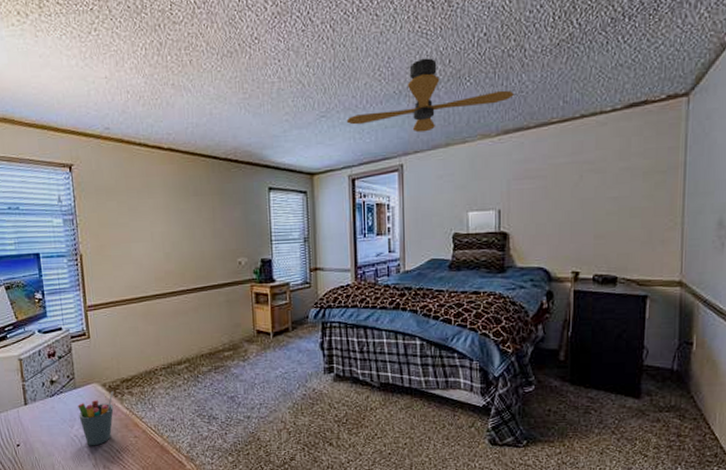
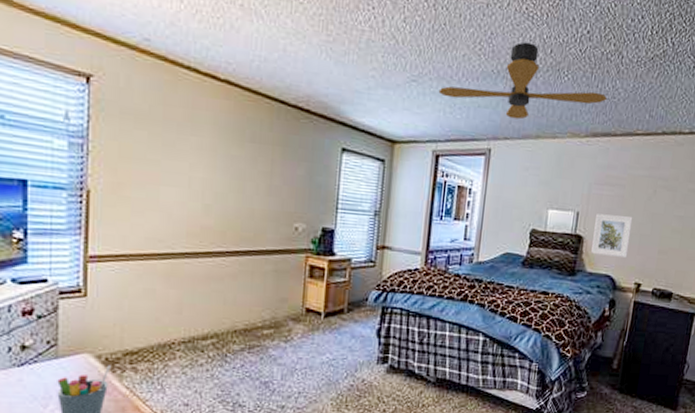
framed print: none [519,205,560,249] -> present [591,214,633,259]

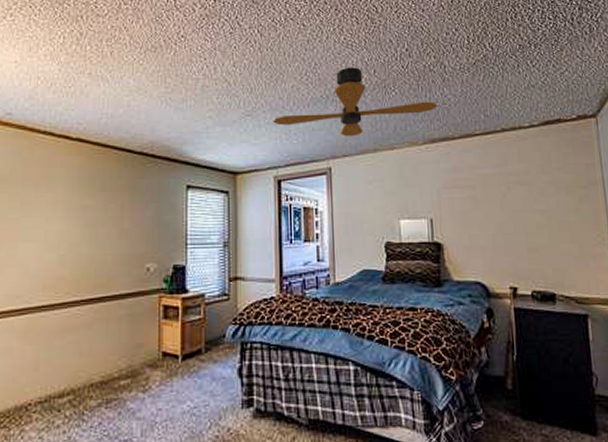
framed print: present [591,214,633,259] -> none [451,216,495,262]

